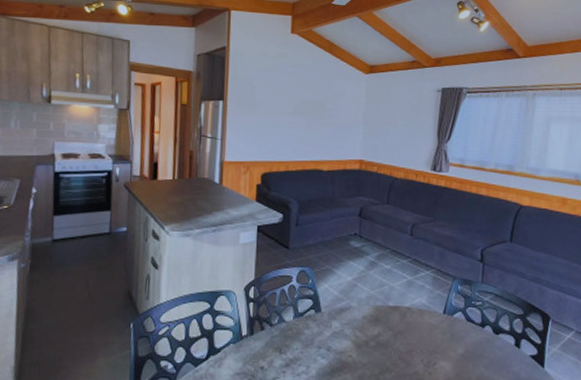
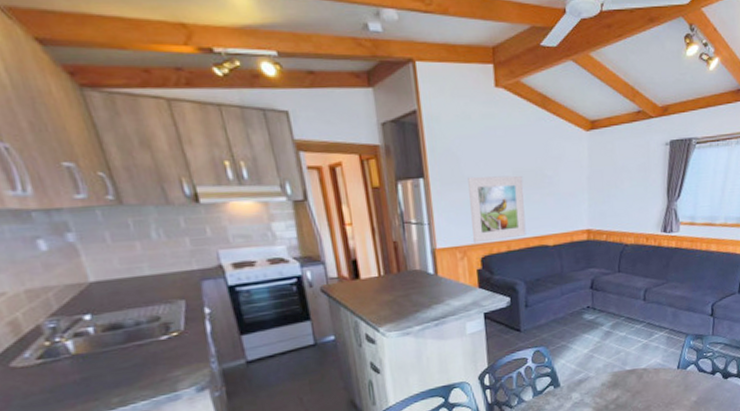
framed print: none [257,103,306,161] -> present [468,175,526,243]

